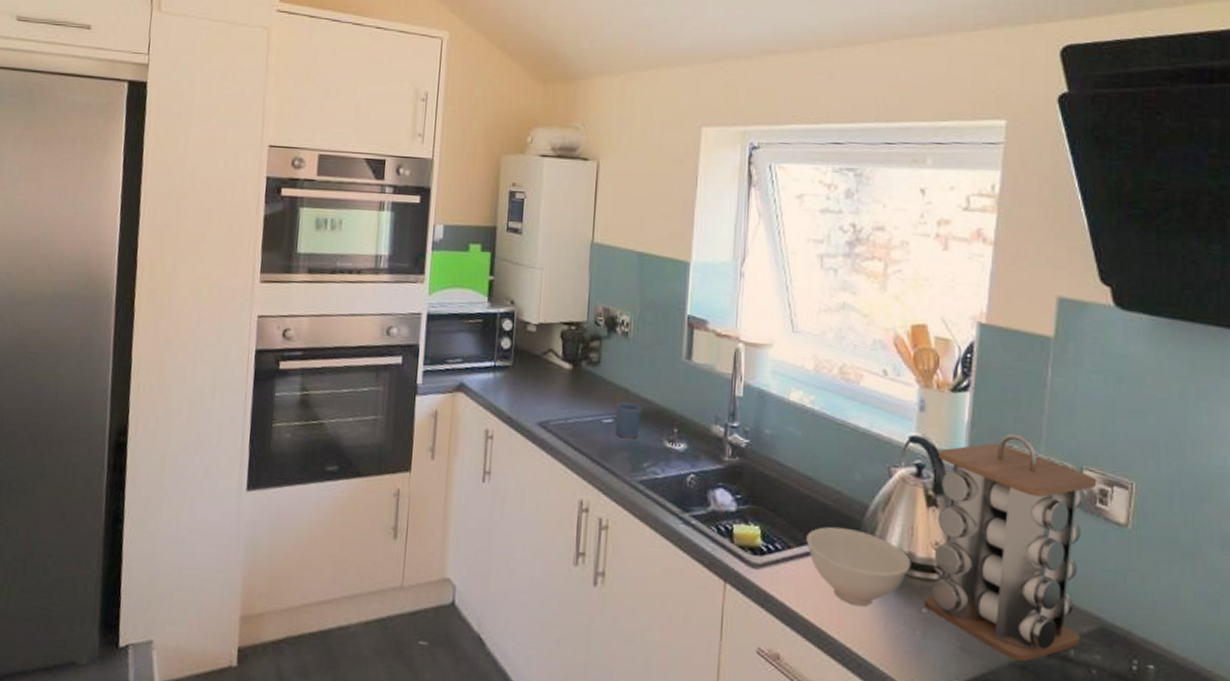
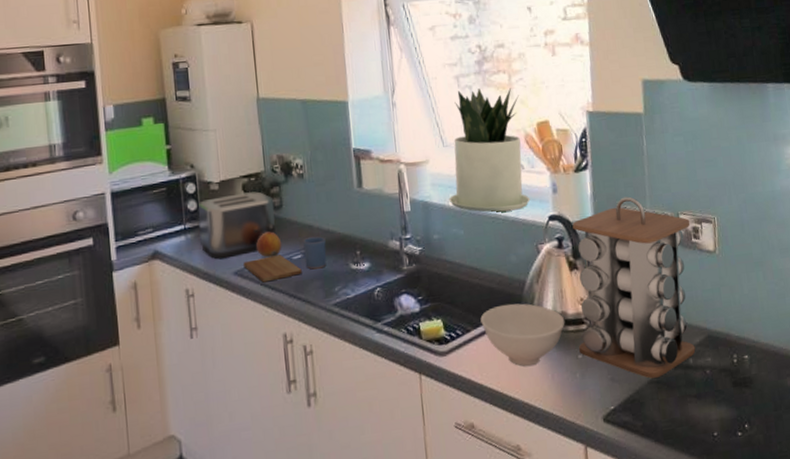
toaster: none [508,340,593,406] -> present [197,191,276,259]
cutting board: none [549,413,610,441] -> present [243,255,302,283]
fruit: none [566,387,594,415] -> present [256,231,282,258]
planter: none [789,272,894,422] -> present [449,88,531,213]

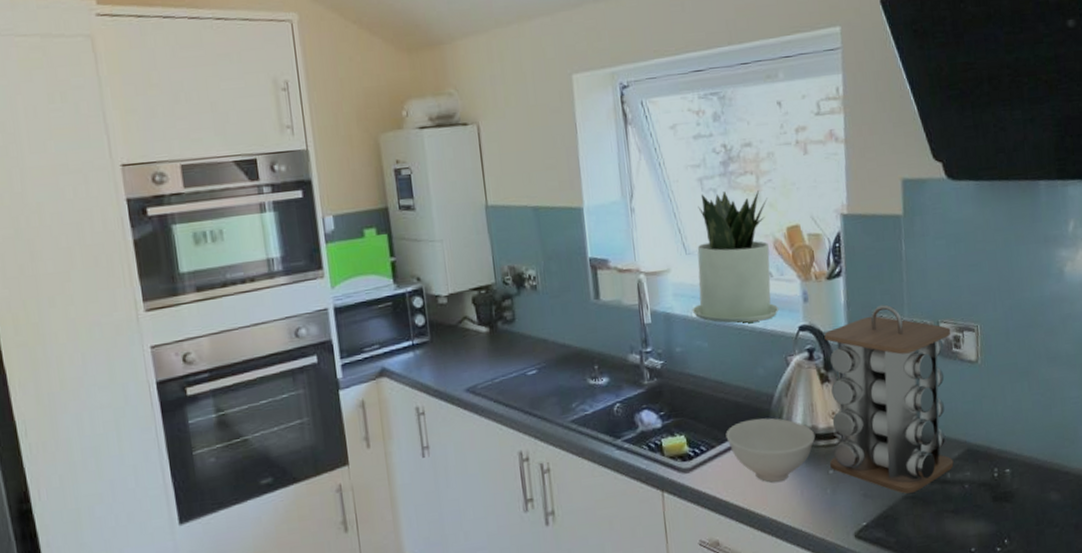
toaster: present [197,191,276,259] -> none [425,304,509,376]
cutting board: present [243,255,302,283] -> none [475,370,537,400]
fruit: present [256,231,282,258] -> none [488,346,516,374]
mug: present [303,236,327,270] -> none [537,350,563,385]

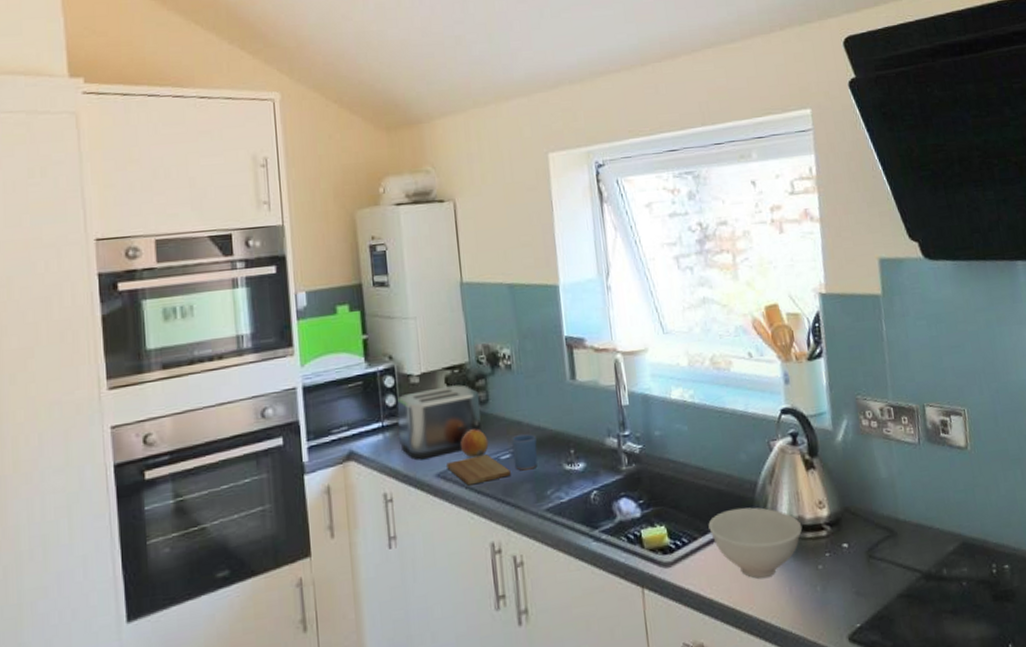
toaster: none [425,304,509,376] -> present [396,384,482,460]
cutting board: none [475,370,537,400] -> present [446,454,511,486]
fruit: none [488,346,516,374] -> present [460,428,489,458]
mug: none [537,350,563,385] -> present [511,433,538,471]
planter: present [692,190,780,324] -> none [670,269,760,406]
spice rack: present [824,304,954,494] -> none [807,387,950,592]

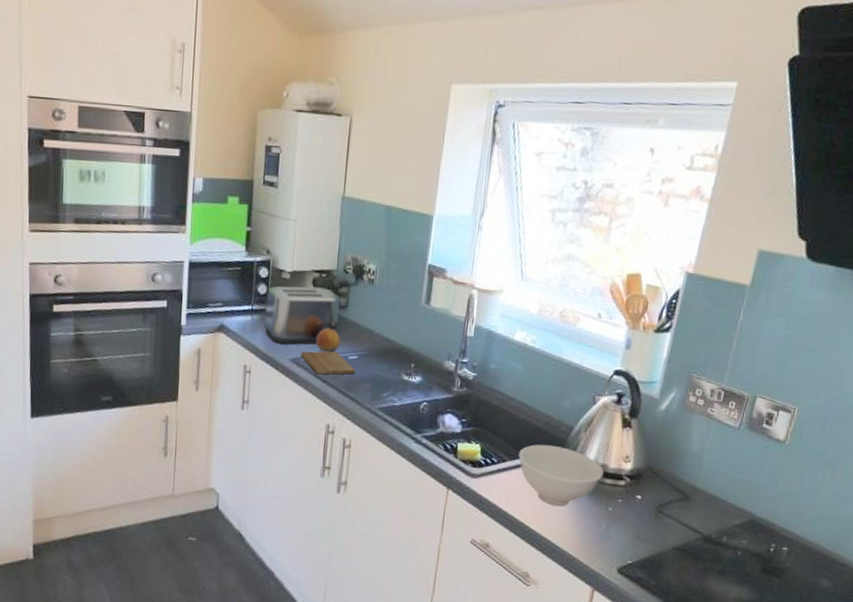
mug: present [511,433,538,471] -> none [359,341,383,373]

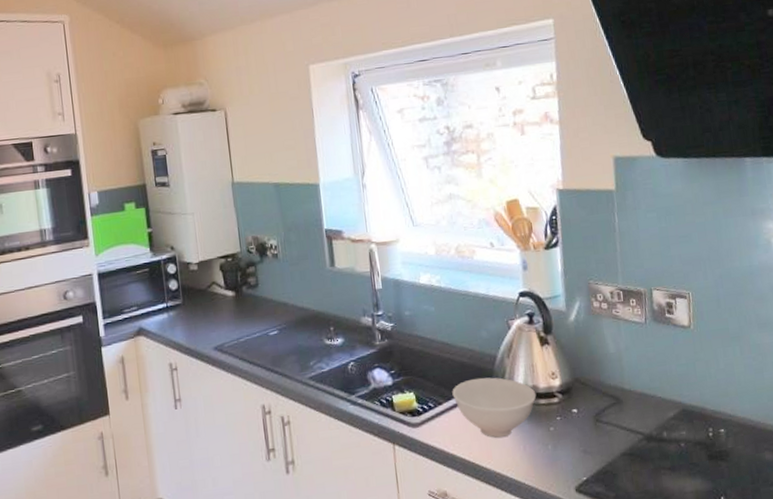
toaster: present [264,286,342,345] -> none [178,271,253,335]
cutting board: present [301,351,355,375] -> none [222,331,278,357]
fruit: present [316,328,341,353] -> none [234,309,259,334]

